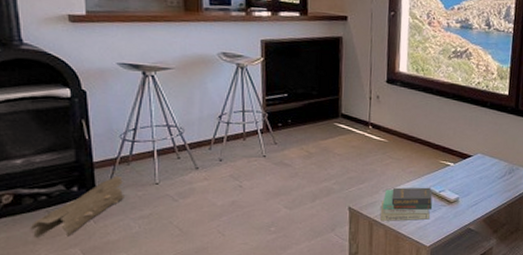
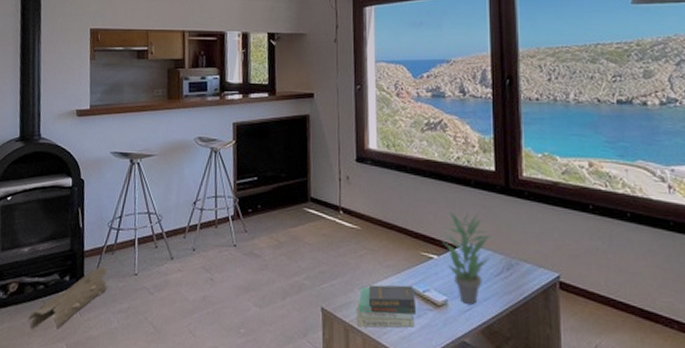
potted plant: none [458,128,498,200] -> present [442,212,490,304]

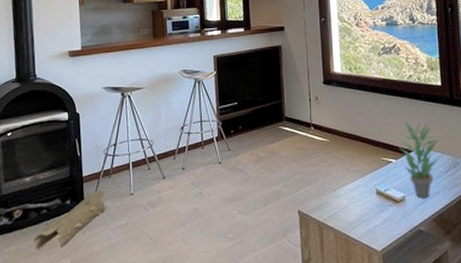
books: present [356,284,415,328] -> none [328,186,379,224]

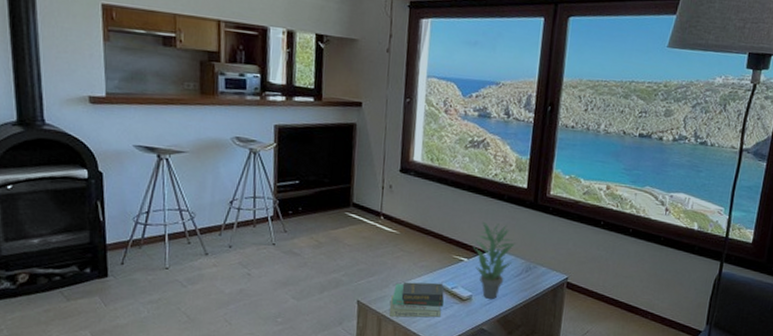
decorative log: present [33,188,106,249] -> none [43,258,135,318]
books: none [328,186,379,224] -> present [389,282,445,318]

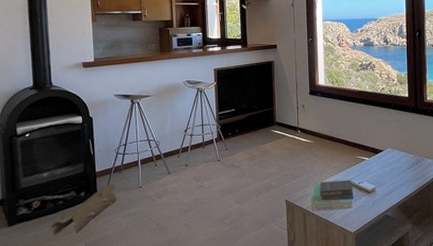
decorative log: none [43,258,135,318] -> present [50,181,117,235]
potted plant: present [472,222,515,299] -> none [371,127,405,189]

